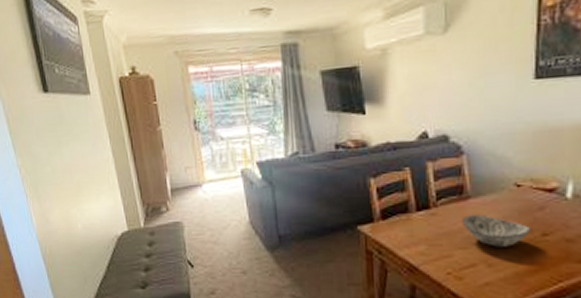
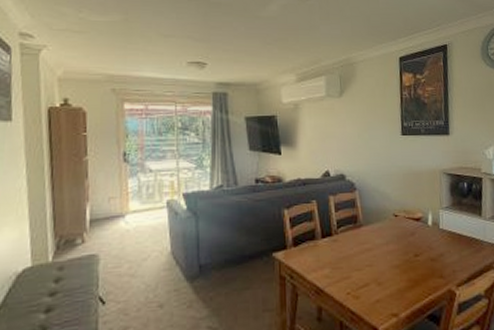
decorative bowl: present [462,214,532,247] -> none [357,240,407,268]

